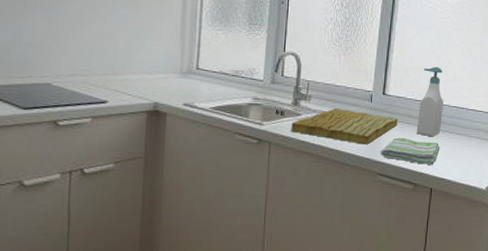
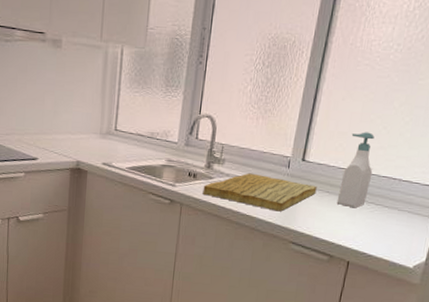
dish towel: present [380,137,440,166] -> none [294,206,363,238]

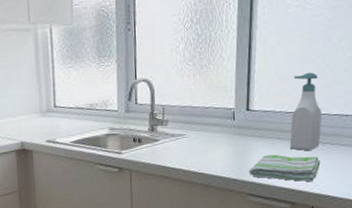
cutting board: present [202,173,317,212] -> none [150,130,267,165]
dish towel: none [294,206,363,238] -> present [248,154,321,182]

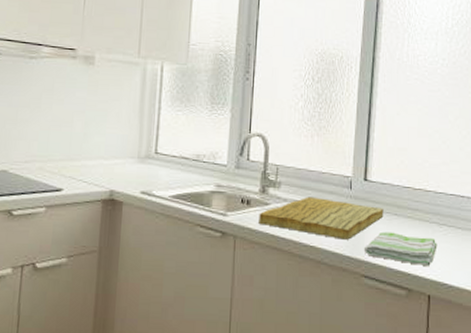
cutting board: none [150,130,267,165] -> present [258,196,384,240]
soap bottle: present [289,72,322,151] -> none [406,147,439,232]

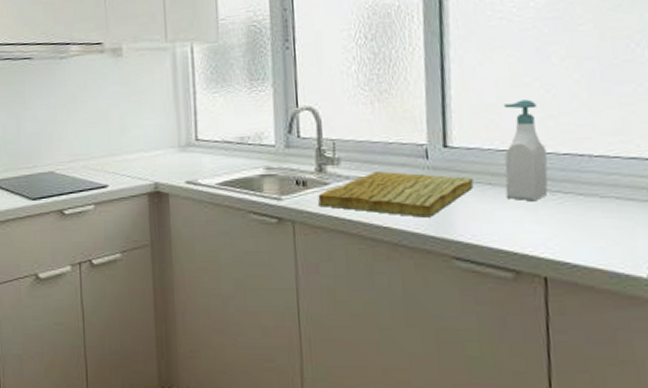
dish towel: present [363,231,437,267] -> none [451,204,552,244]
soap bottle: none [406,147,439,232] -> present [503,99,548,202]

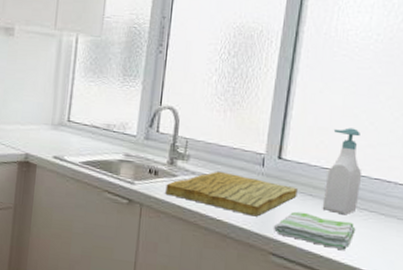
dish towel: none [451,204,552,244] -> present [273,211,356,251]

